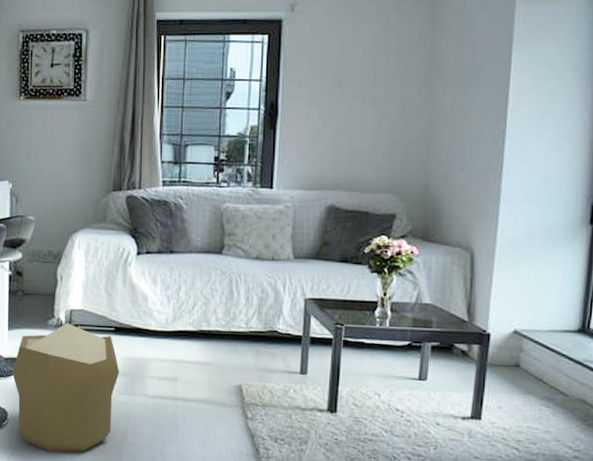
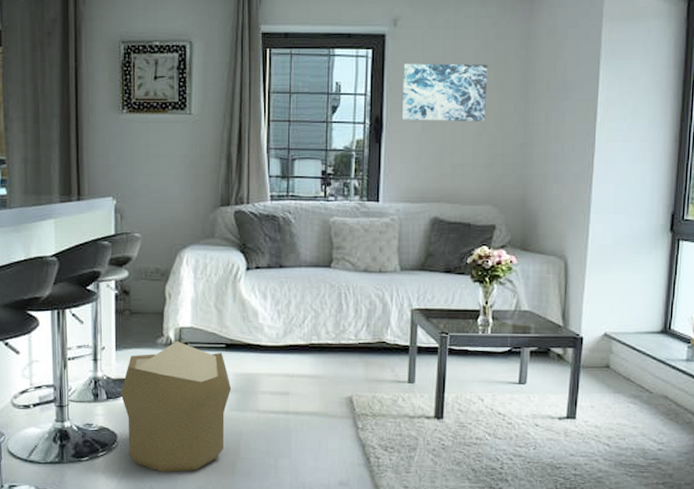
wall art: none [297,48,390,107] -> present [401,63,488,121]

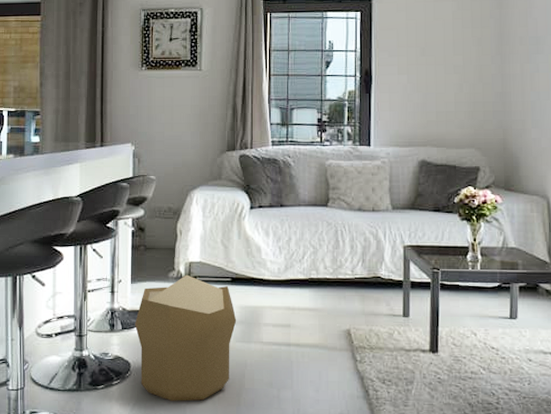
wall art: present [401,63,488,121] -> none [388,23,466,74]

